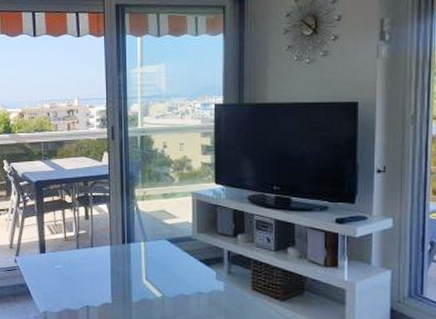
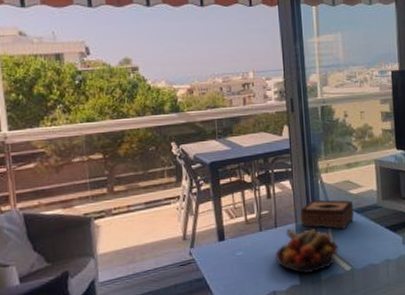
fruit bowl: none [90,250,151,295] -> present [275,228,339,274]
tissue box: none [116,225,168,257] -> present [300,199,354,230]

